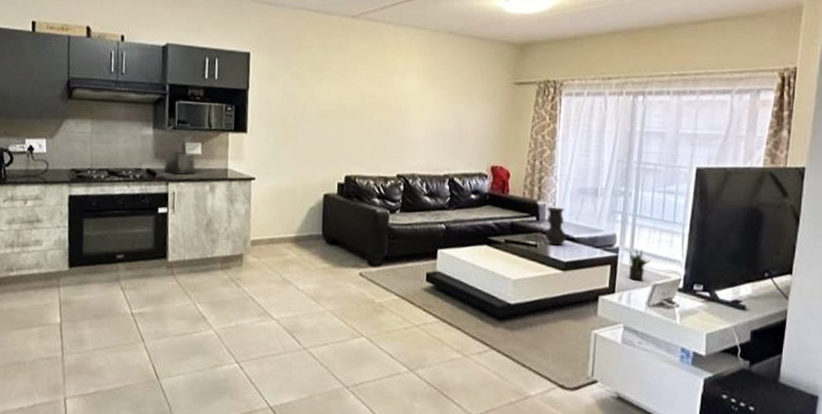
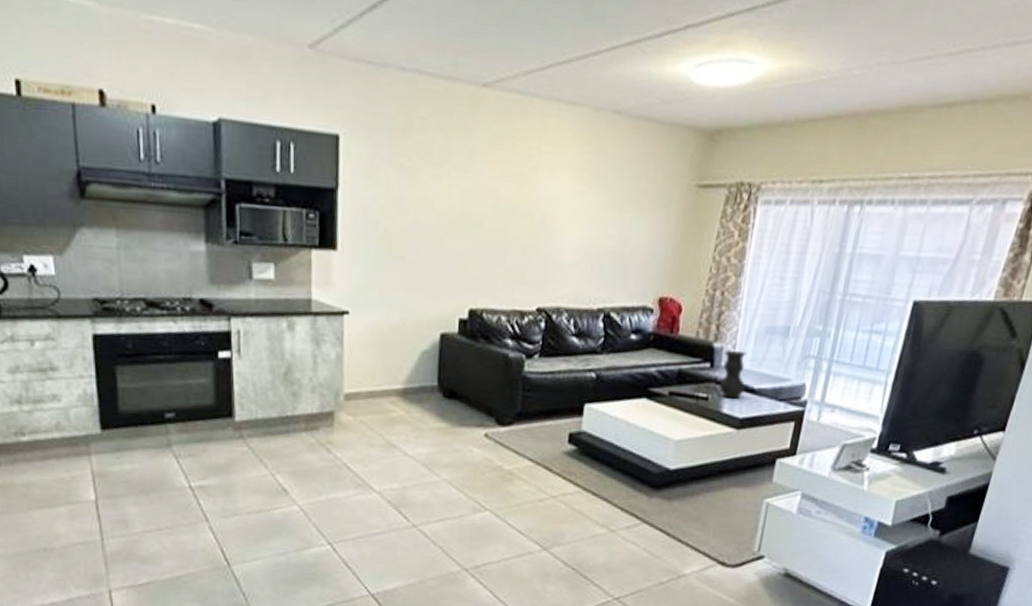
toaster: present [163,151,196,176] -> none [223,274,268,308]
potted plant: present [629,249,652,281] -> none [815,402,845,441]

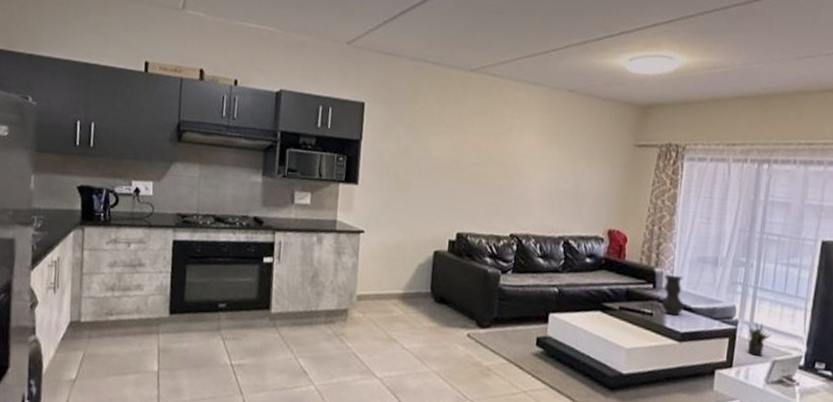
potted plant: none [815,402,845,441] -> present [748,322,772,356]

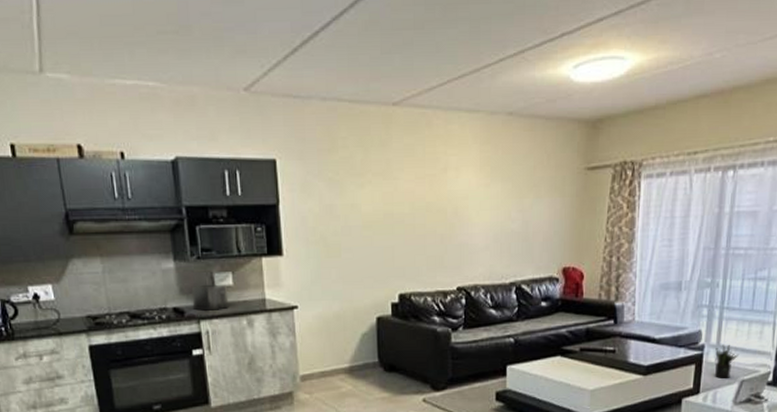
toaster: none [271,200,305,225] -> present [191,284,229,312]
vase: present [661,274,684,316] -> none [623,306,648,349]

